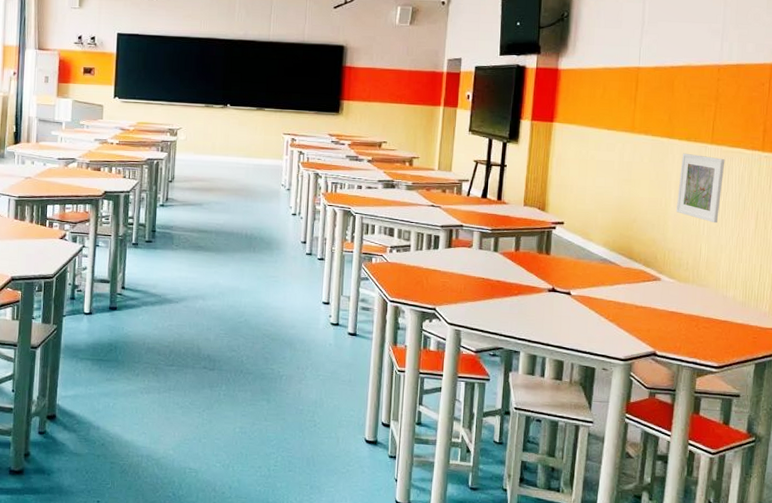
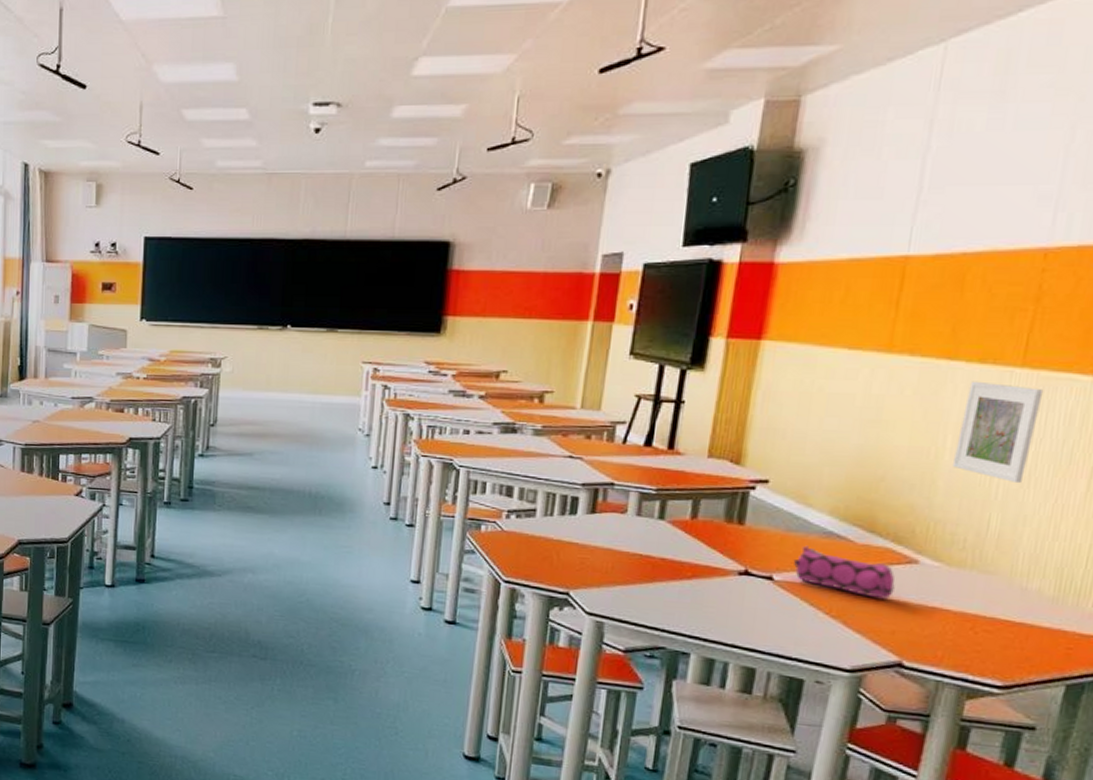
pencil case: none [583,269,648,307] -> present [793,545,896,599]

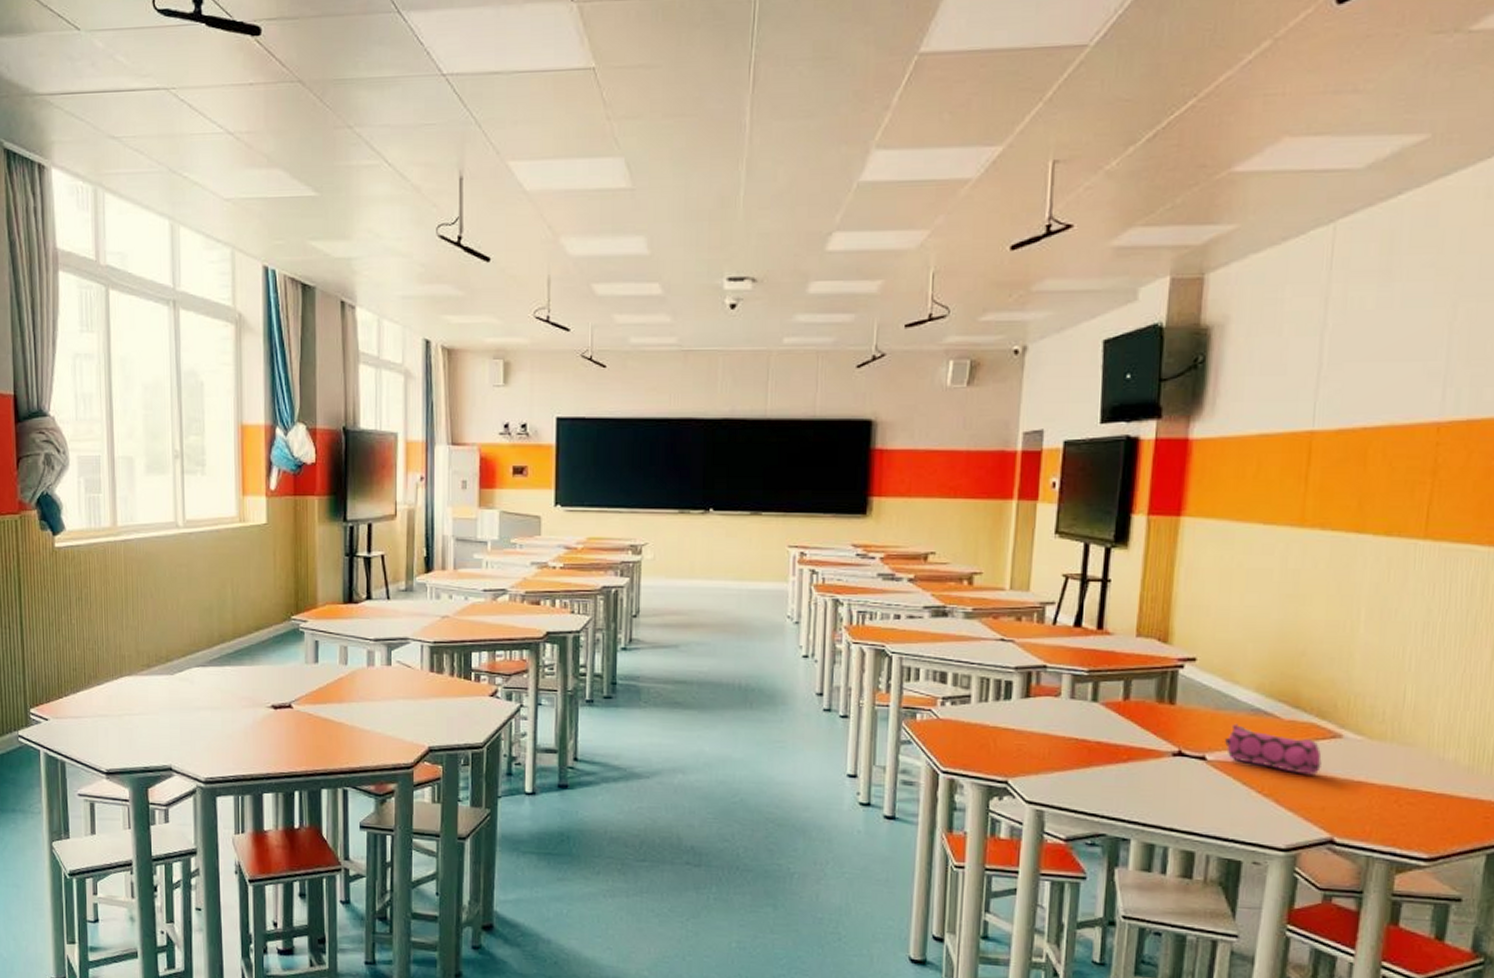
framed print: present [951,381,1044,484] -> none [1367,554,1446,655]

